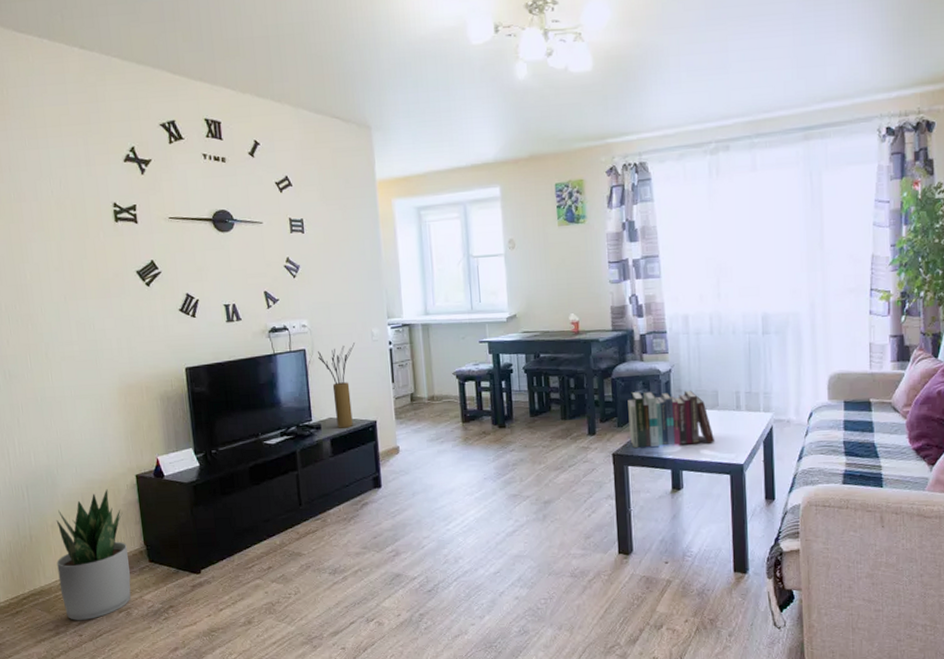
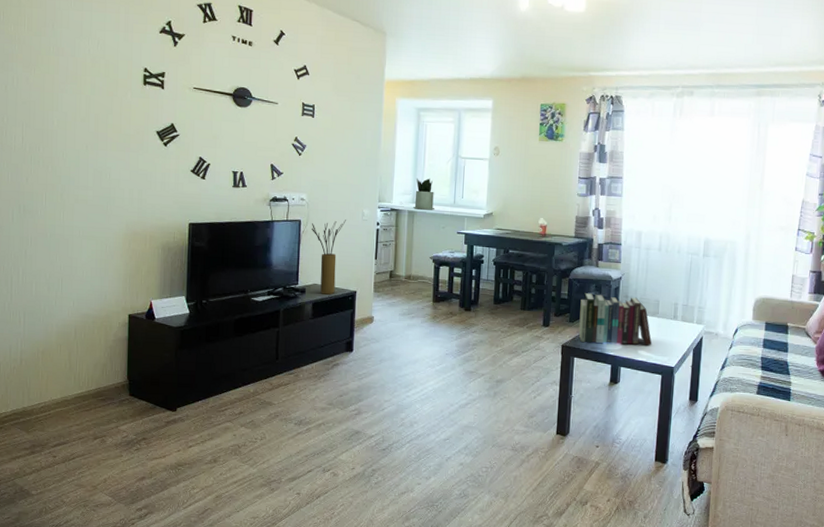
planter: present [56,489,131,620] -> none [41,324,111,443]
planter: none [426,285,451,322] -> present [413,178,434,211]

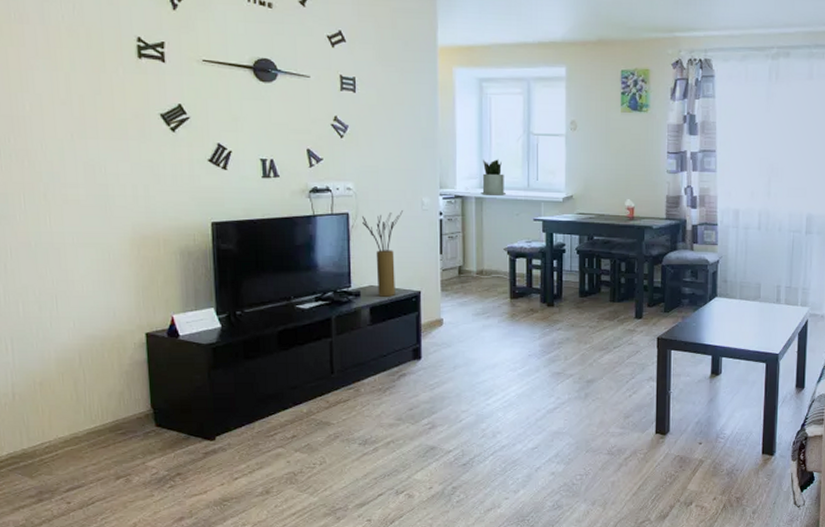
books: present [578,292,652,346] -> none [675,279,755,334]

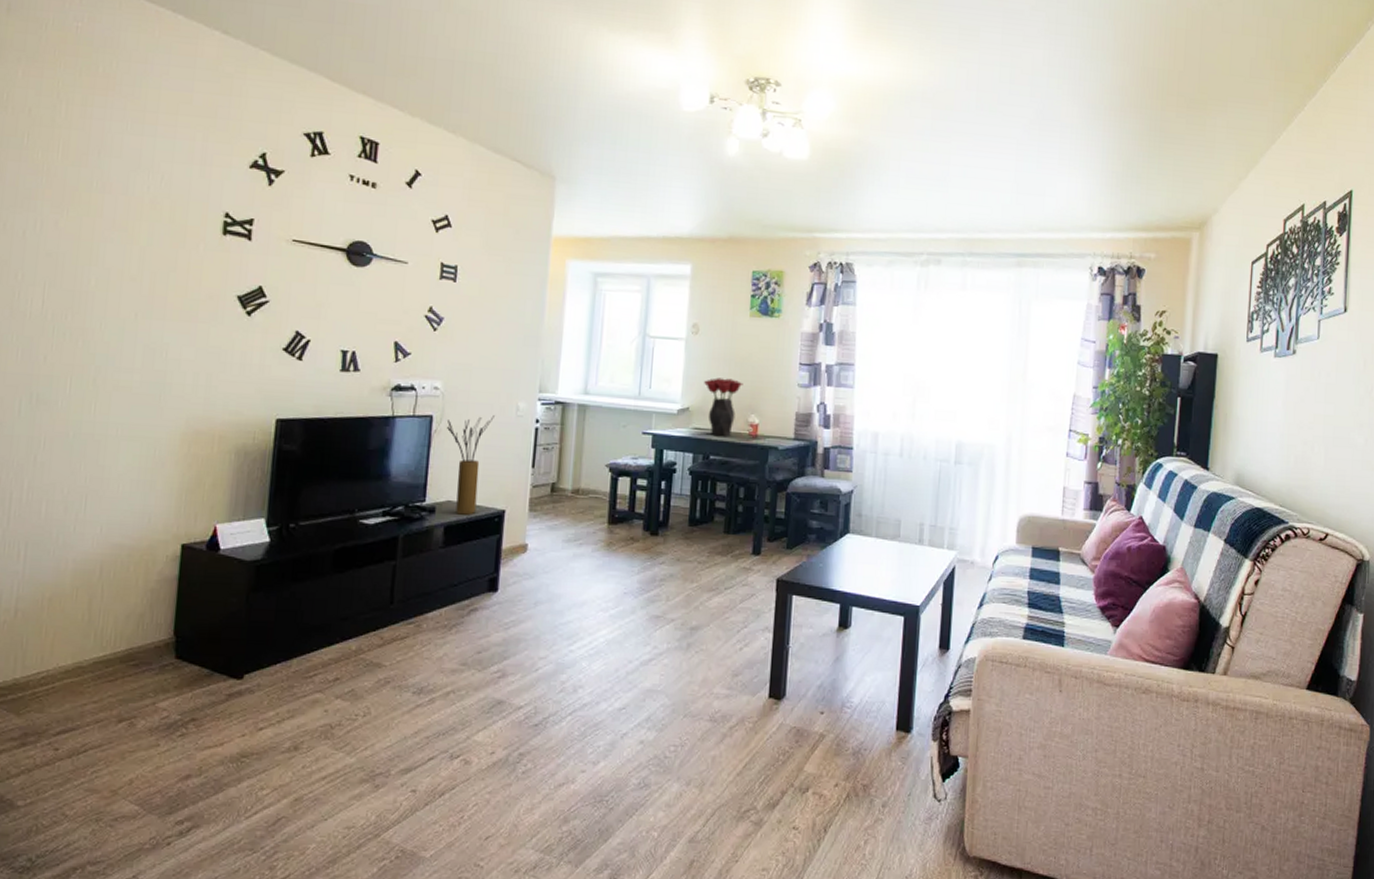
planter: present [481,159,506,197] -> none [585,362,613,405]
bouquet: none [585,168,619,220] -> present [704,378,743,437]

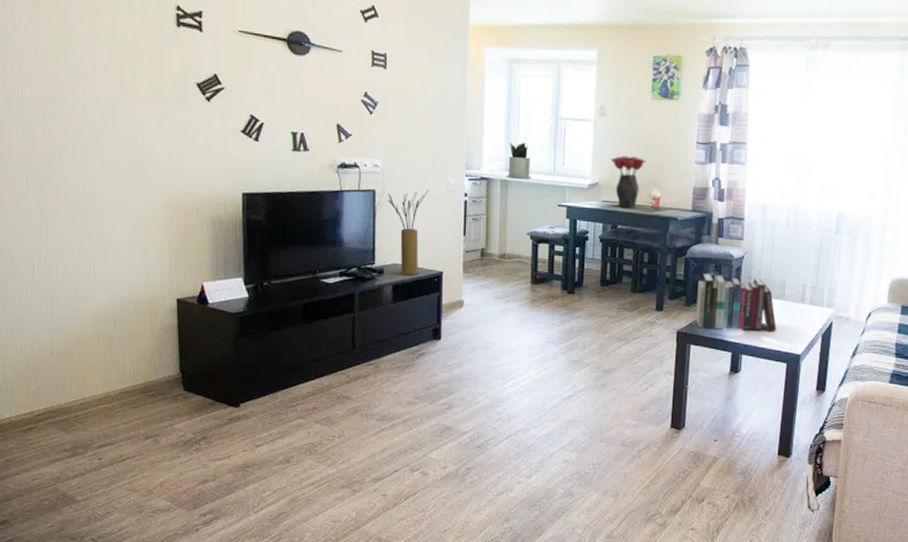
planter: none [585,362,613,405] -> present [506,141,531,180]
books: none [798,510,892,578] -> present [695,273,777,332]

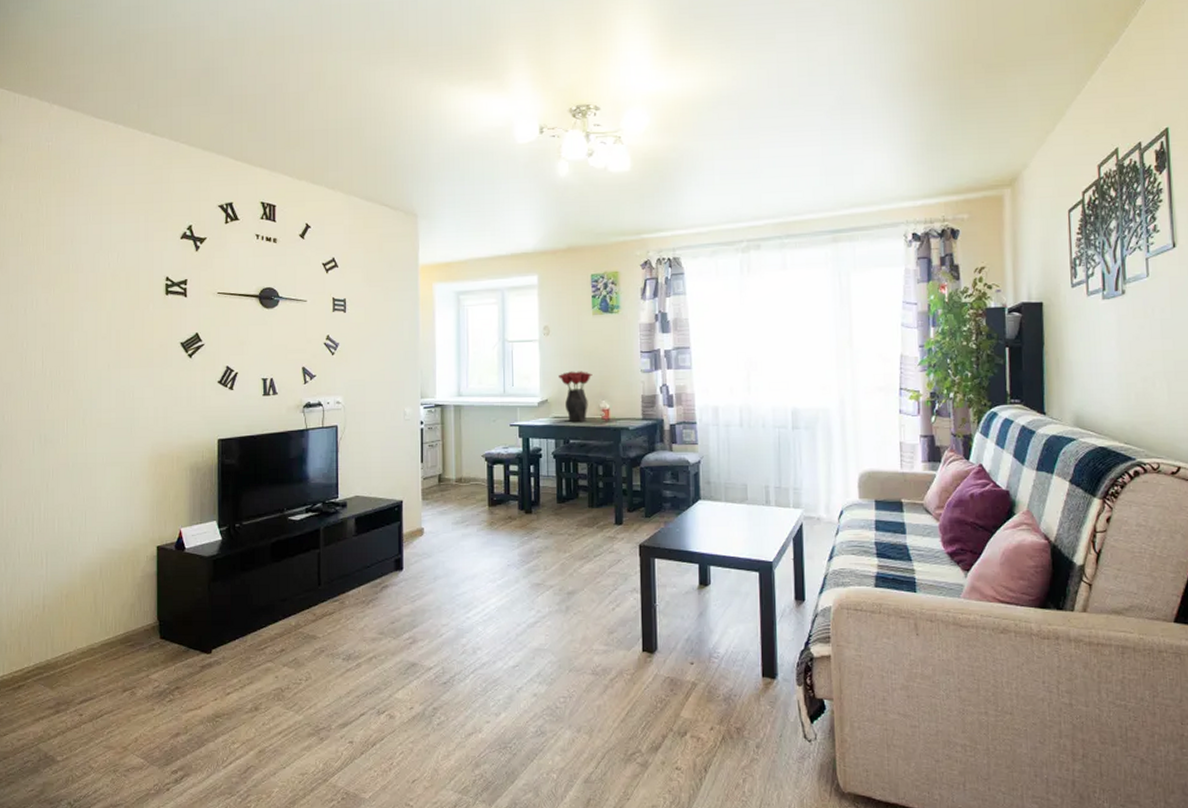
vase: present [388,190,428,276] -> none [350,421,387,507]
planter: present [506,141,531,180] -> none [459,367,483,404]
books: present [695,273,777,332] -> none [656,481,744,541]

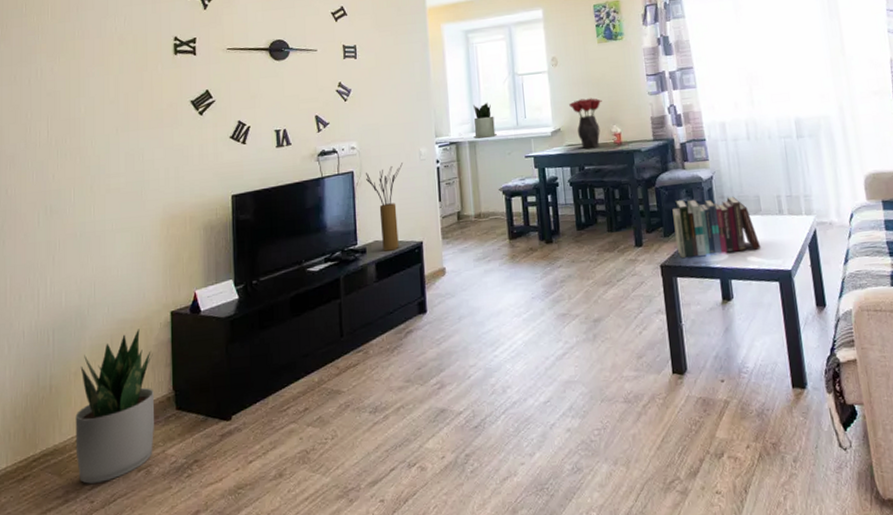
planter: none [66,560,140,698] -> present [75,329,155,484]
vase: none [350,421,387,507] -> present [366,163,403,251]
planter: none [459,367,483,404] -> present [473,103,497,140]
books: none [656,481,744,541] -> present [672,196,761,259]

